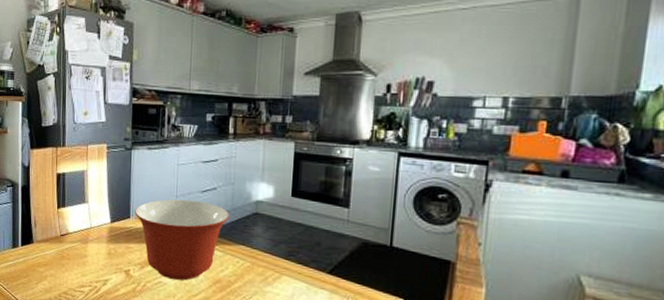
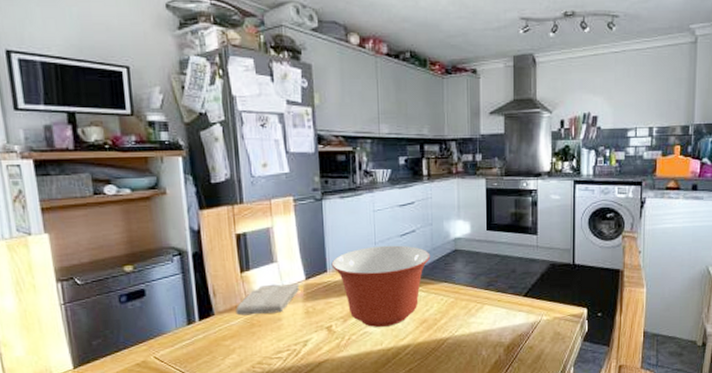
washcloth: none [50,222,105,250] -> present [236,283,299,316]

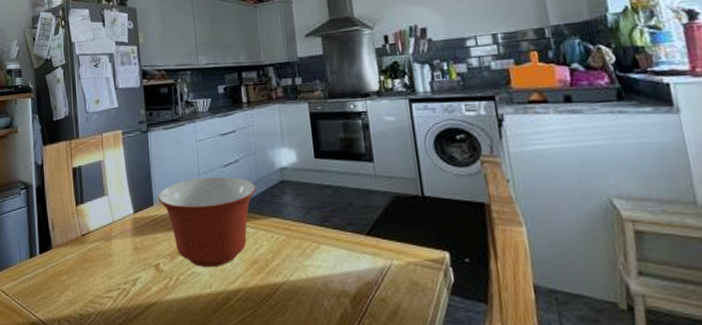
washcloth: present [236,283,299,316] -> none [71,217,128,250]

